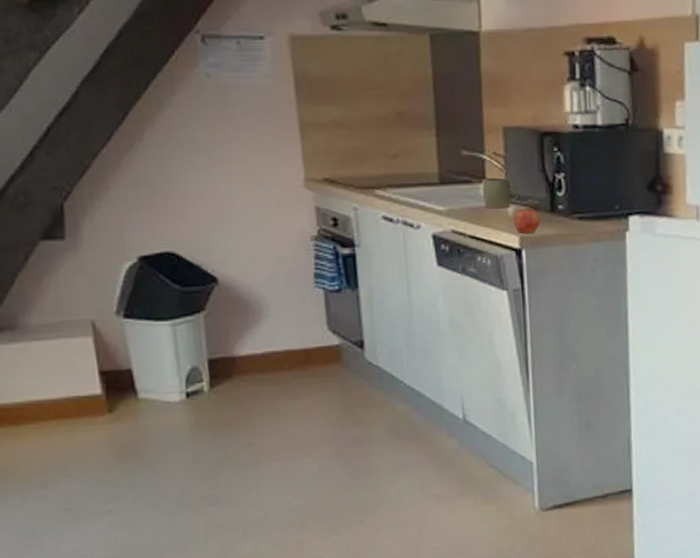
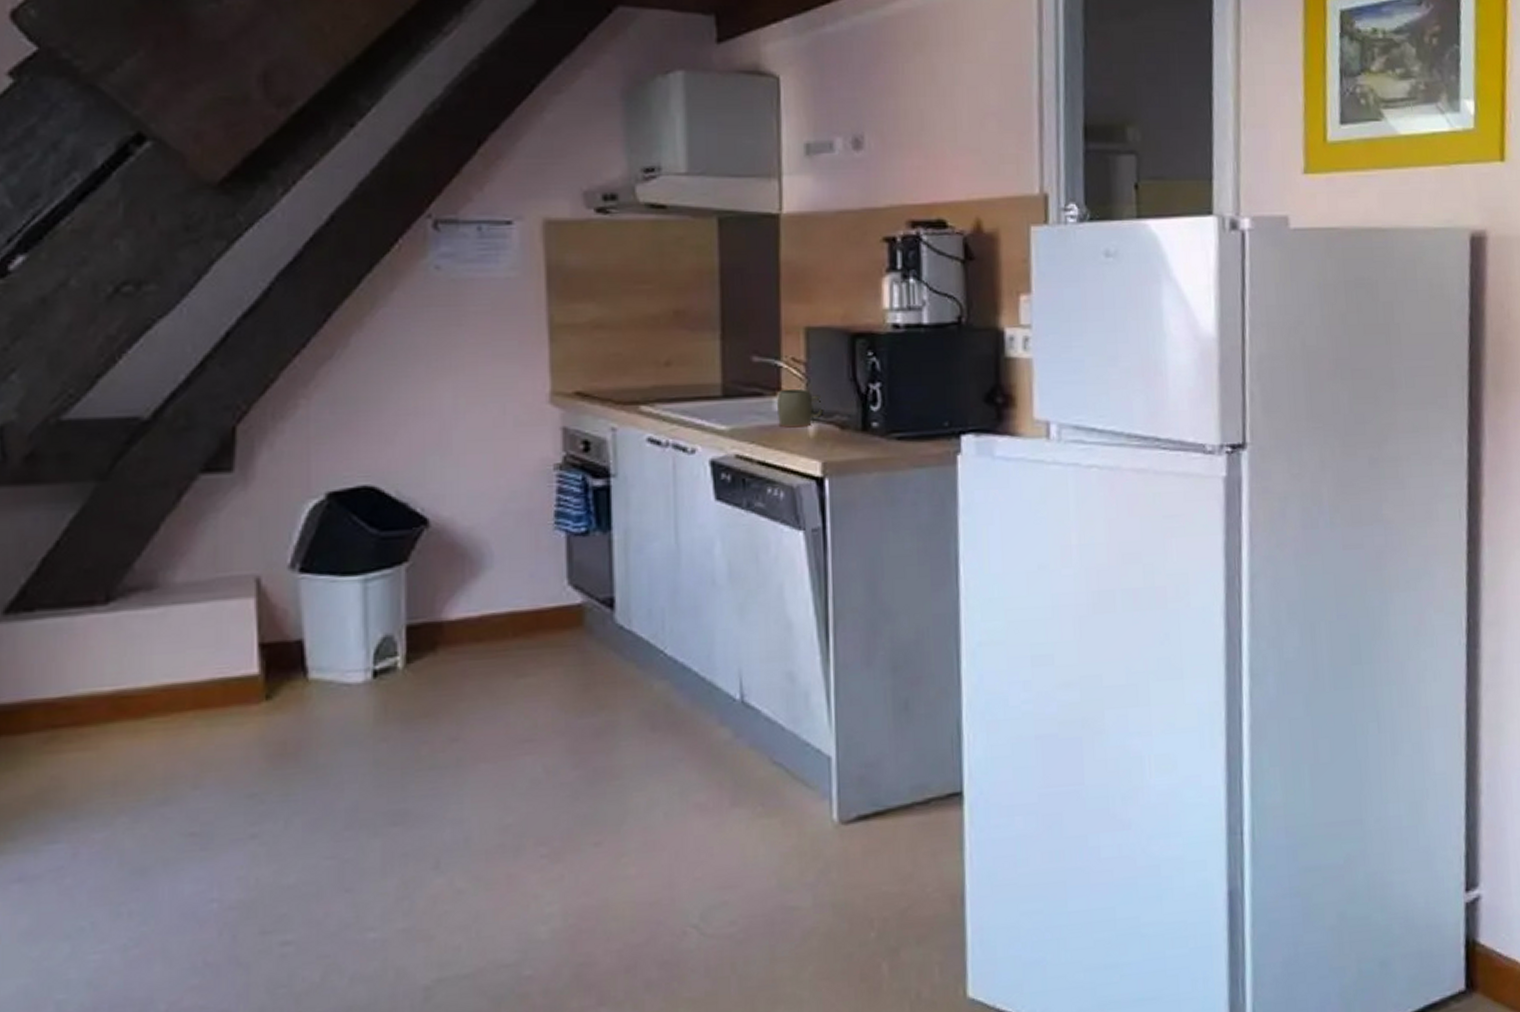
fruit: present [513,205,540,234] -> none [814,423,849,459]

